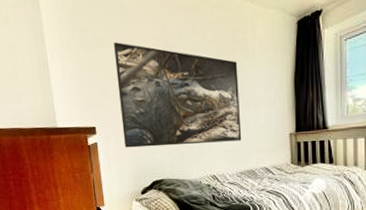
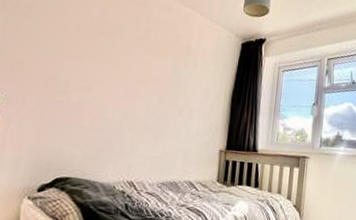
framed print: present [114,42,242,148] -> none [28,14,178,149]

